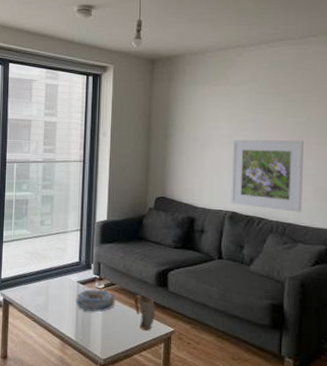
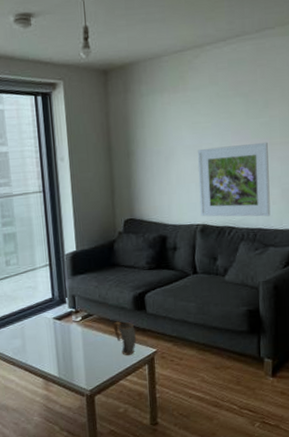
decorative bowl: present [76,289,115,313] -> none [54,322,95,347]

